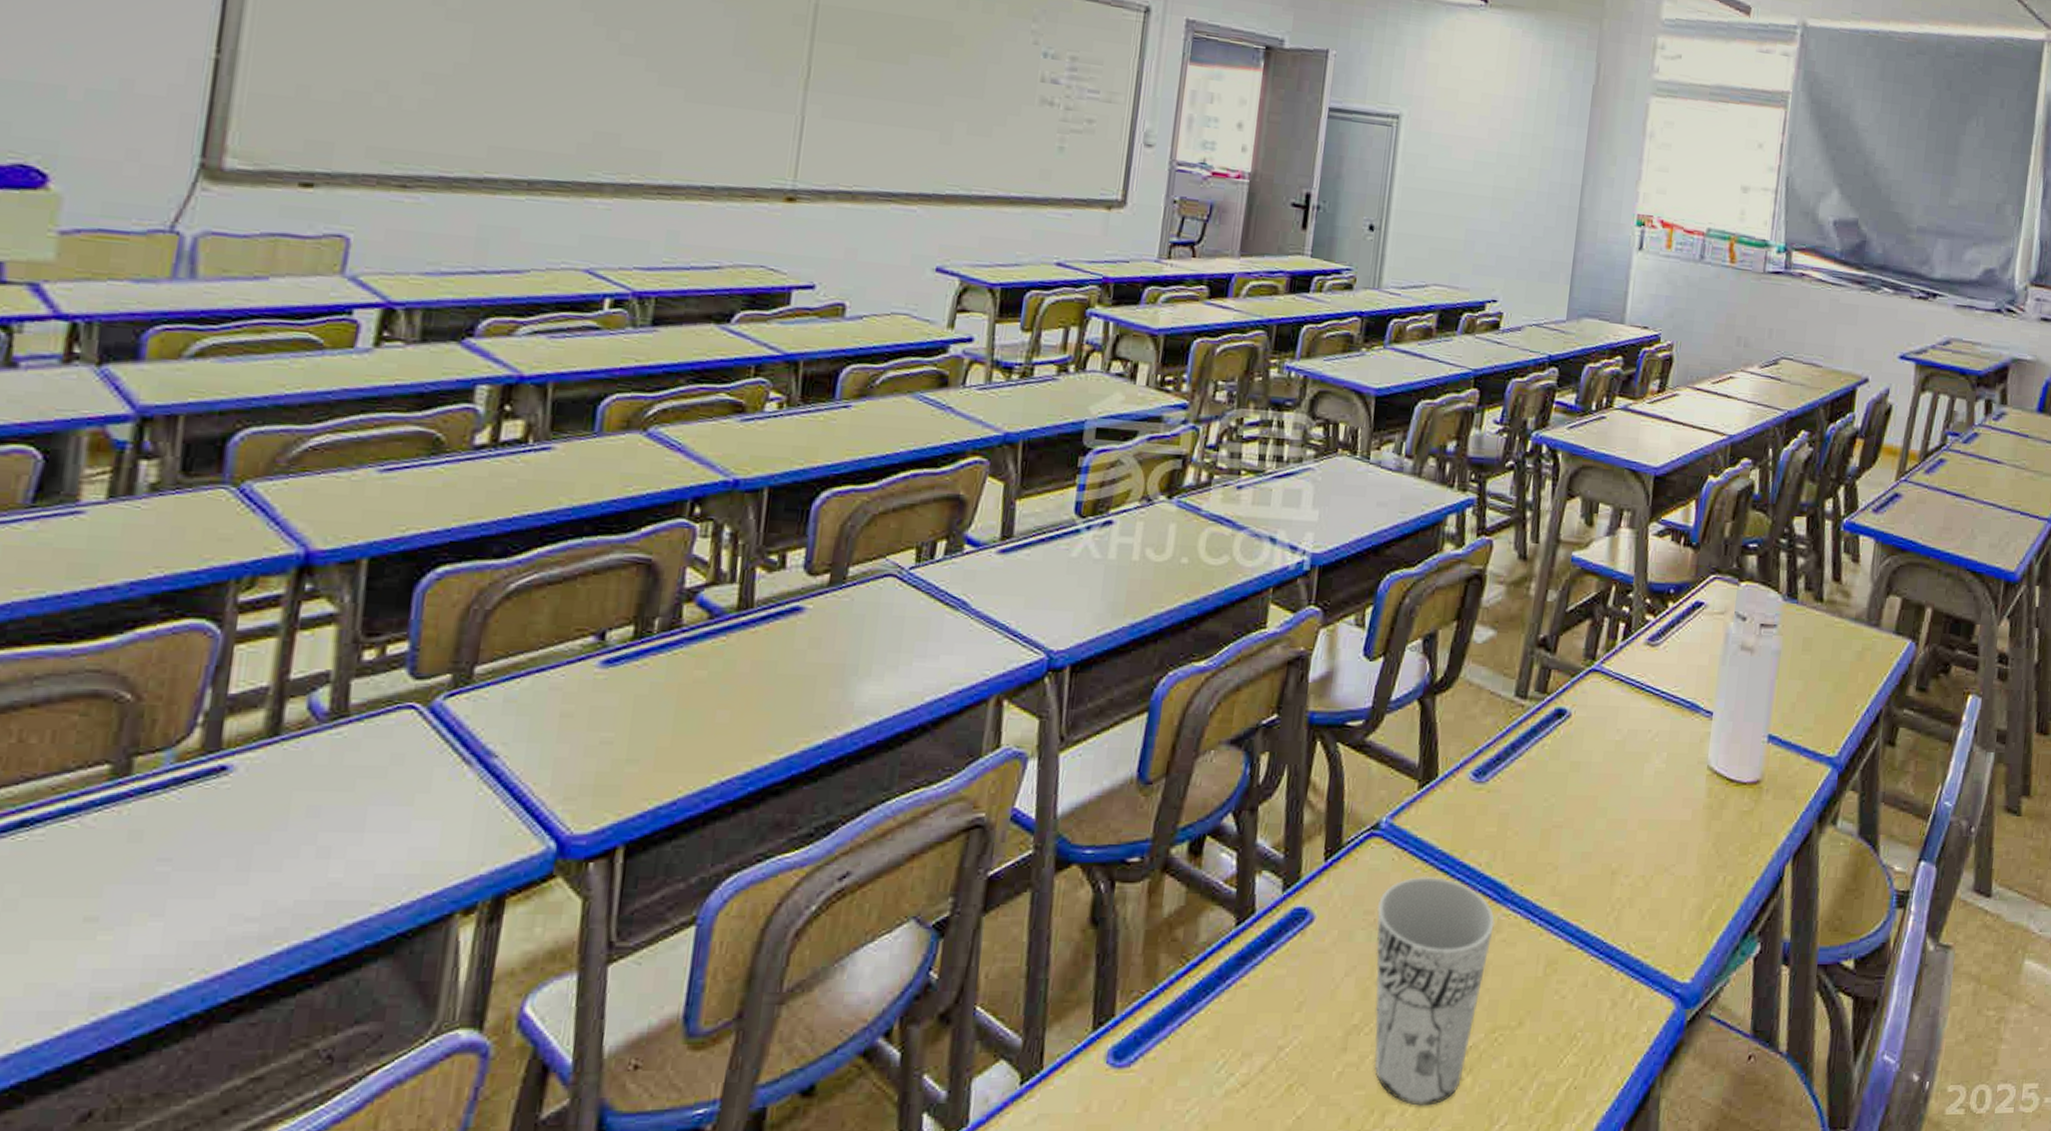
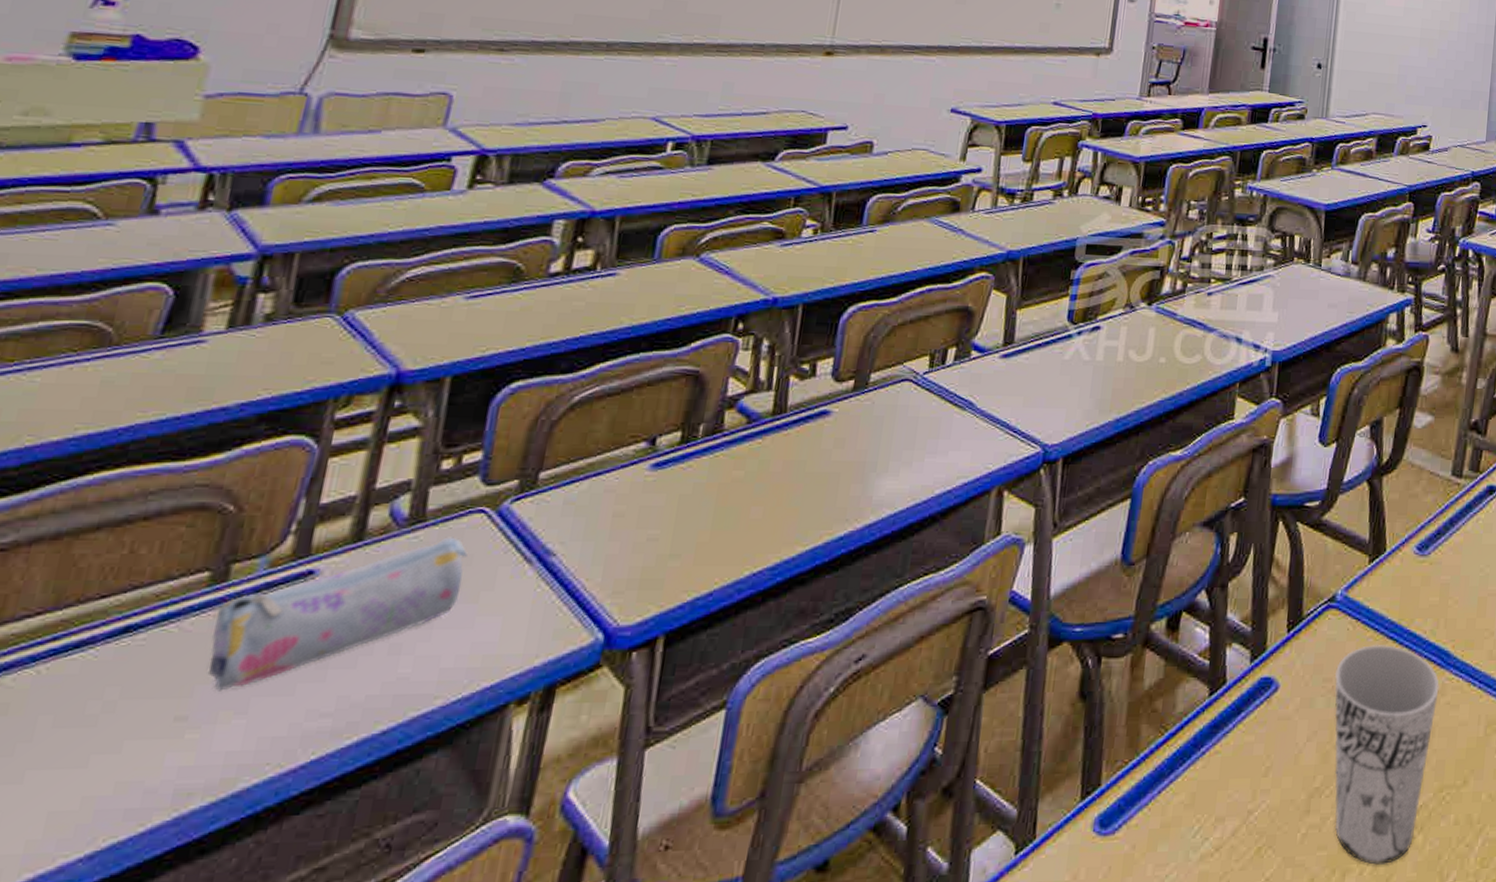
pencil case: none [116,734,398,892] -> present [207,537,468,691]

